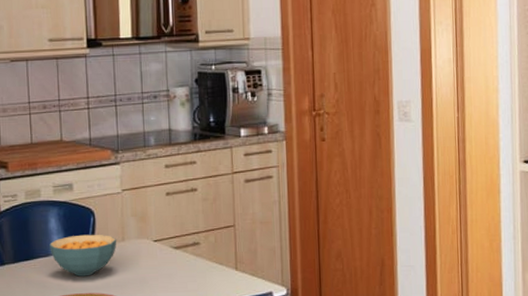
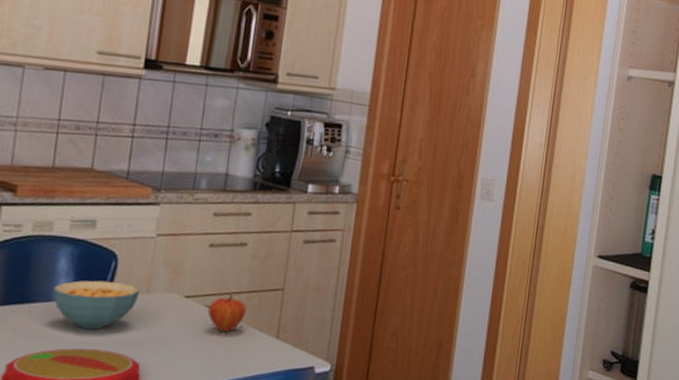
fruit: none [174,234,207,268] -> present [207,293,247,332]

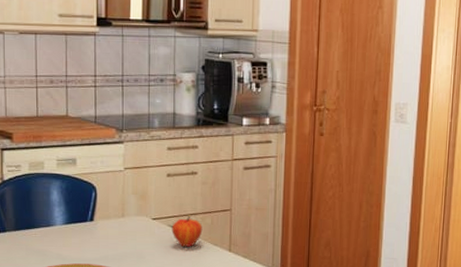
cereal bowl: present [52,280,141,330] -> none [51,208,117,248]

